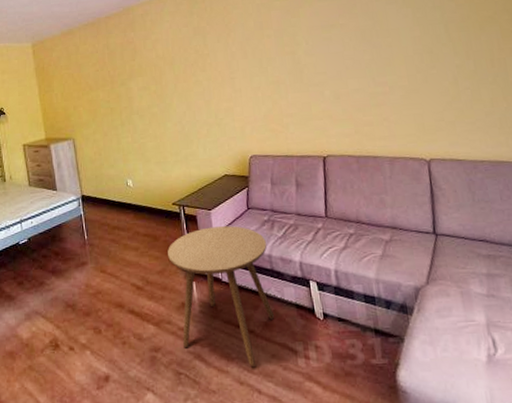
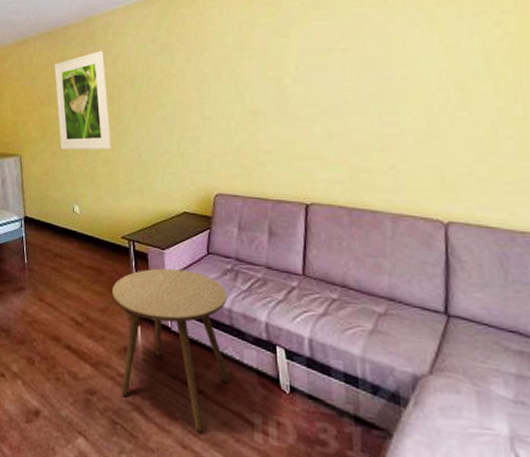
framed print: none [99,36,157,130] -> present [54,50,111,150]

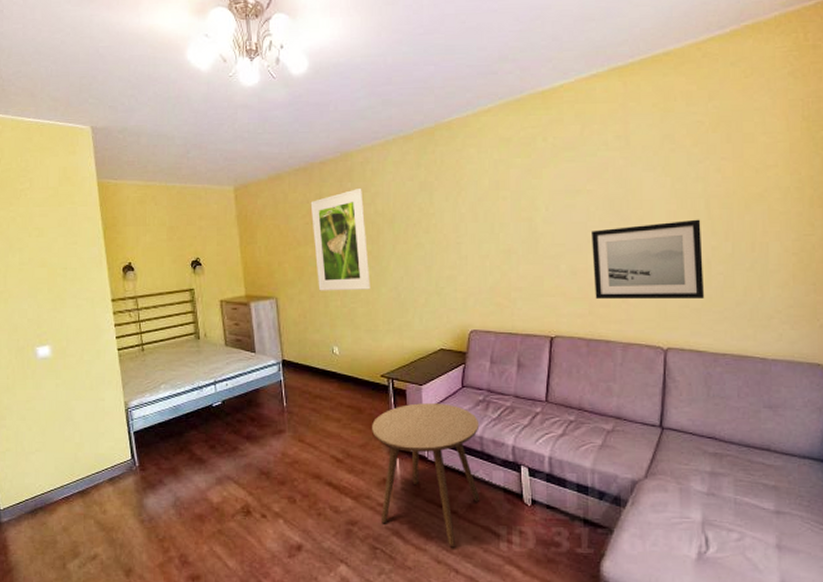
wall art: none [348,78,491,166] -> present [592,219,704,299]

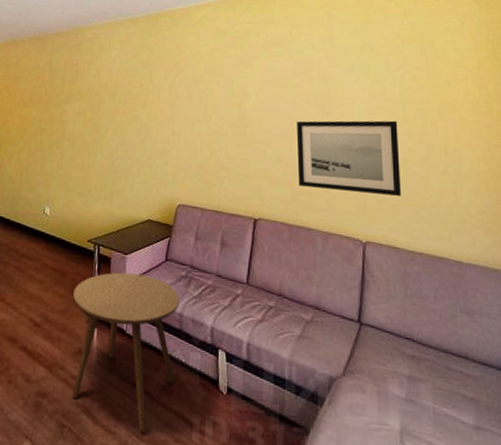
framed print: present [310,187,370,291] -> none [37,60,89,155]

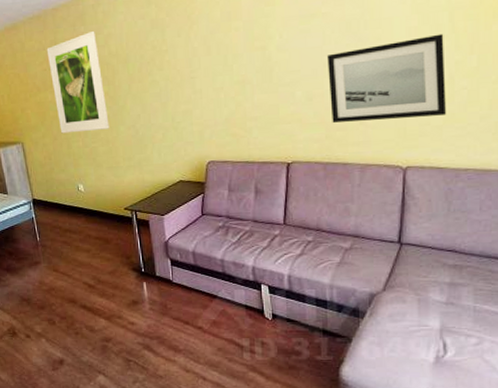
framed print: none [37,60,89,155] -> present [46,30,109,134]
side table: present [71,272,179,434] -> none [119,231,224,358]

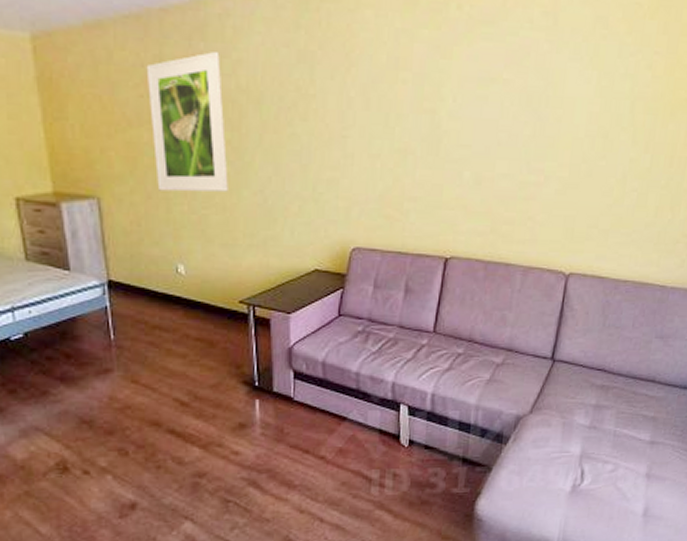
wall art: present [327,33,446,123] -> none [499,124,623,218]

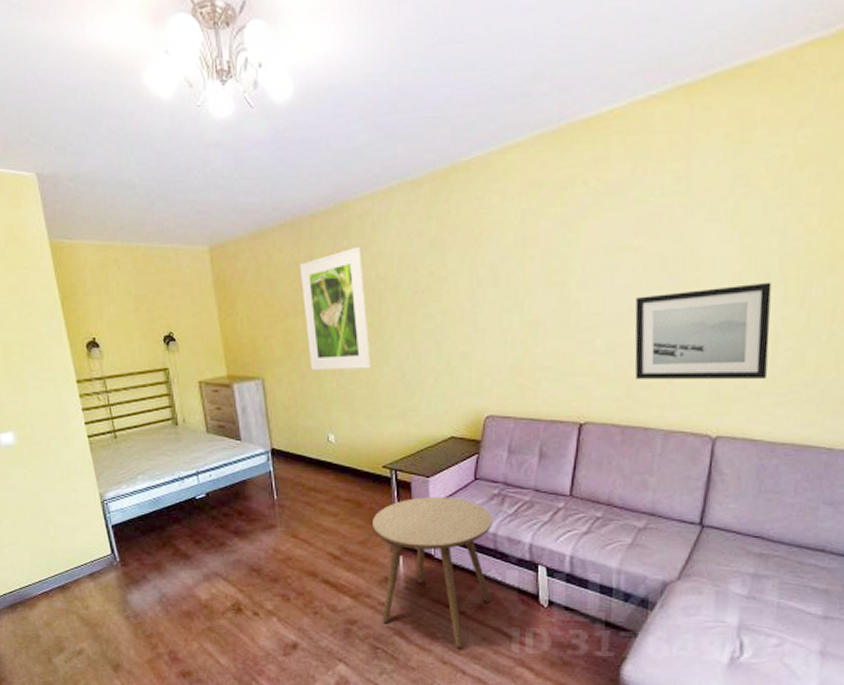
side table: none [226,335,356,496] -> present [373,497,492,649]
wall art: none [499,124,623,218] -> present [635,282,772,379]

